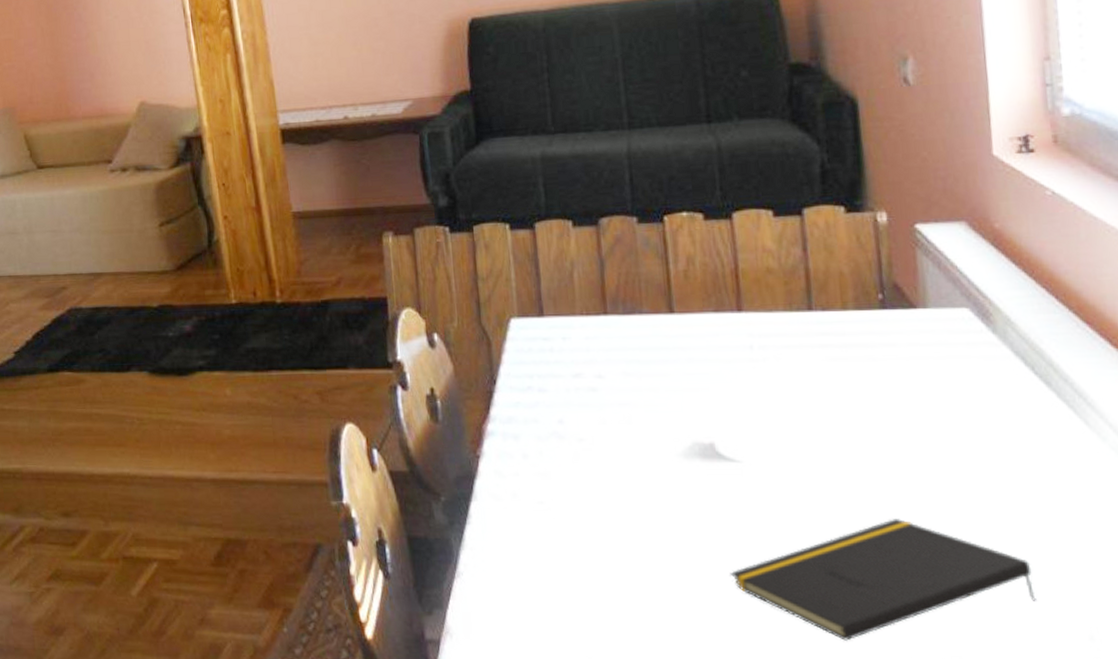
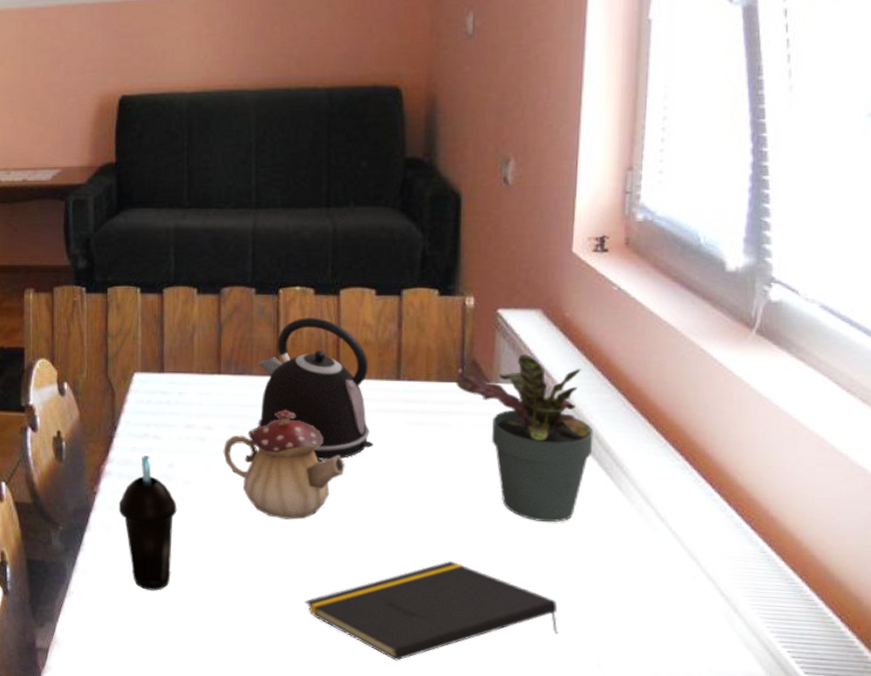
cup: none [505,411,573,567] -> present [118,456,177,591]
teapot: none [618,351,760,477] -> present [223,410,345,520]
kettle: none [648,246,790,407] -> present [258,318,373,460]
potted plant: none [877,274,1048,468] -> present [456,354,594,523]

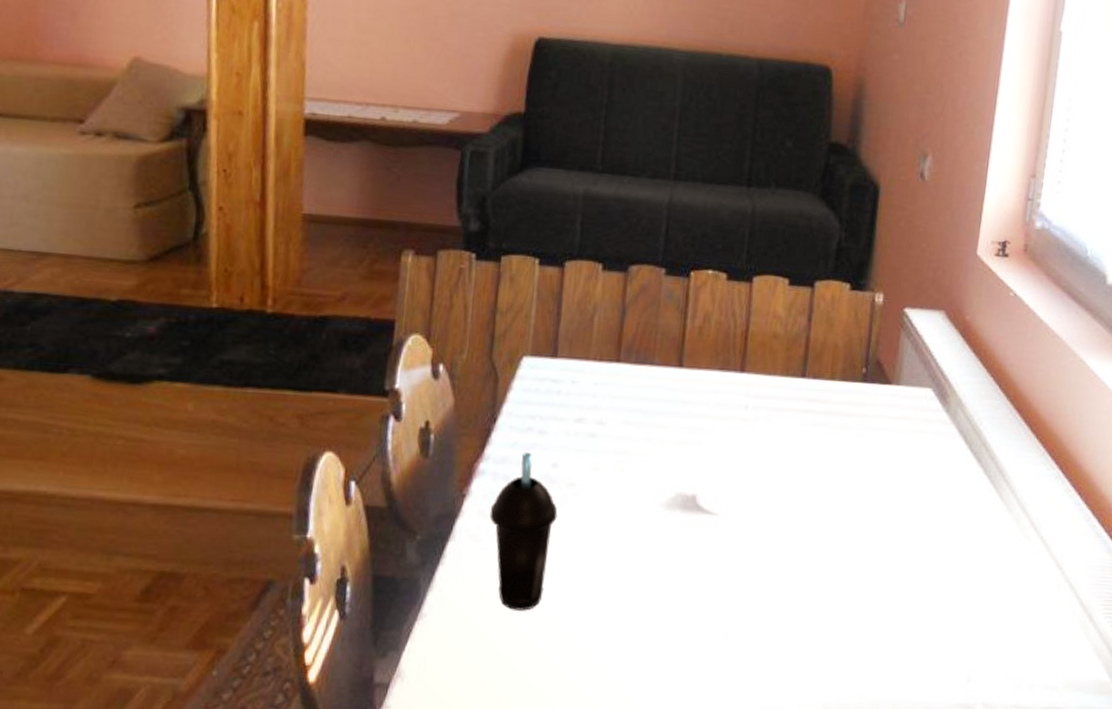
teapot: present [223,410,345,520] -> none [614,405,742,528]
kettle: present [258,318,373,460] -> none [654,304,775,462]
notepad: present [304,561,558,661] -> none [687,573,936,683]
potted plant: present [456,354,594,523] -> none [859,356,982,532]

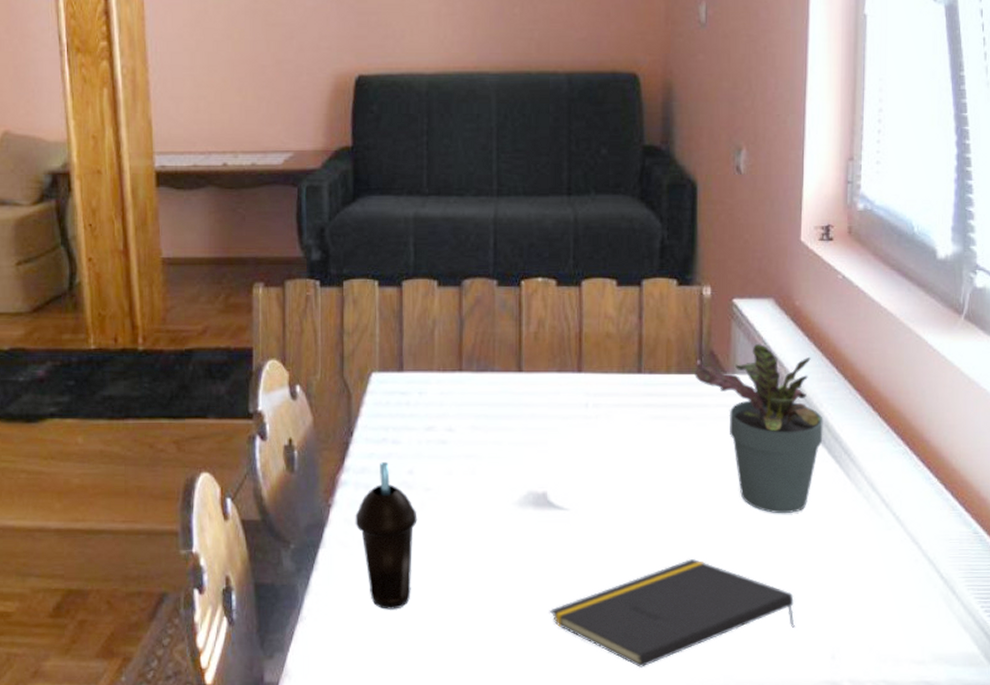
notepad: none [687,573,936,683] -> present [549,559,795,667]
potted plant: none [859,356,982,532] -> present [695,344,823,514]

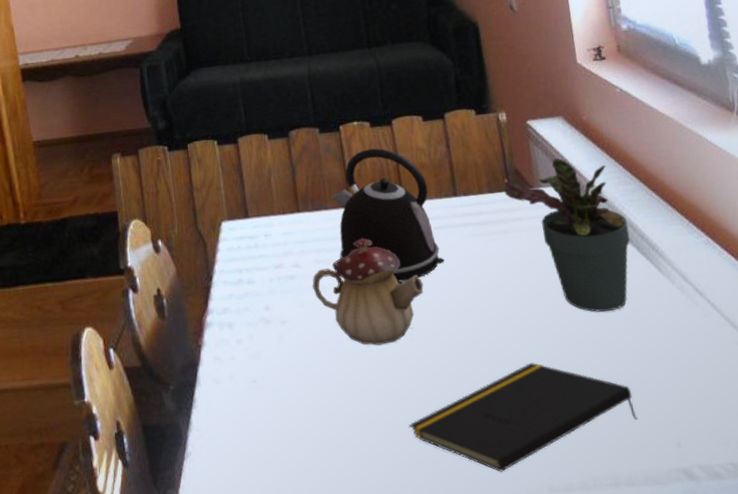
cup: present [355,462,417,610] -> none [223,301,282,439]
teapot: none [465,408,588,524] -> present [312,238,424,345]
kettle: none [500,310,616,460] -> present [331,148,445,282]

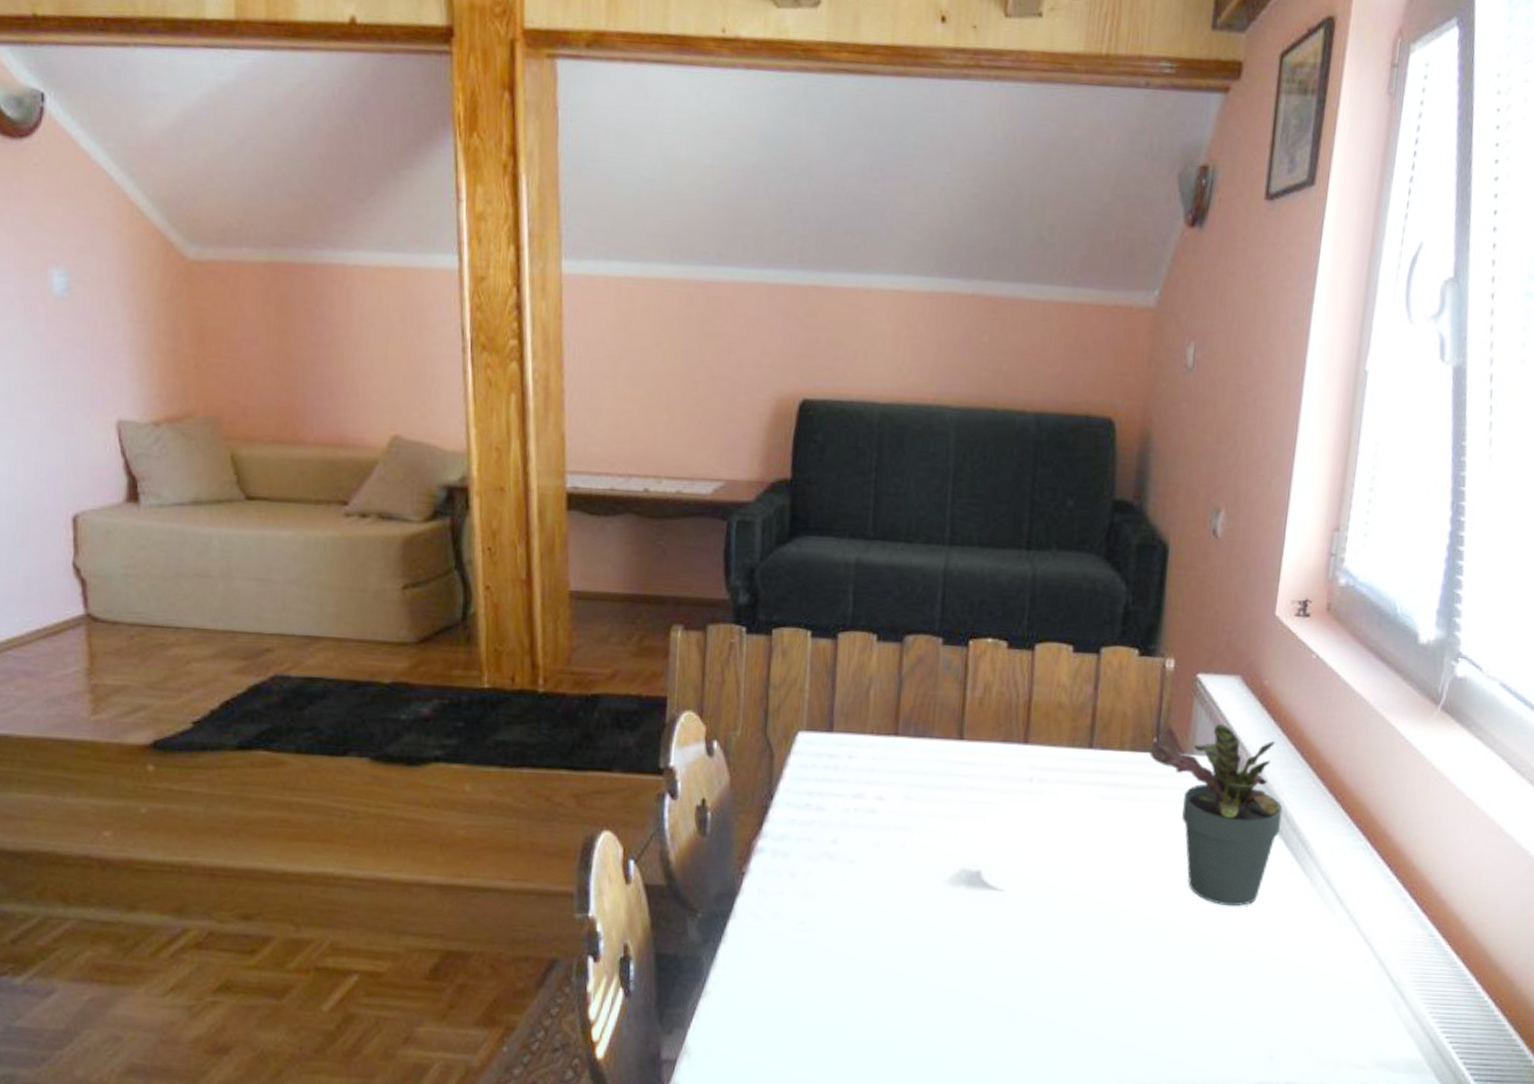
teapot: present [312,238,424,345] -> none [895,779,1028,904]
kettle: present [331,148,445,282] -> none [935,674,1061,837]
notepad: present [408,363,637,472] -> none [975,949,1236,1060]

